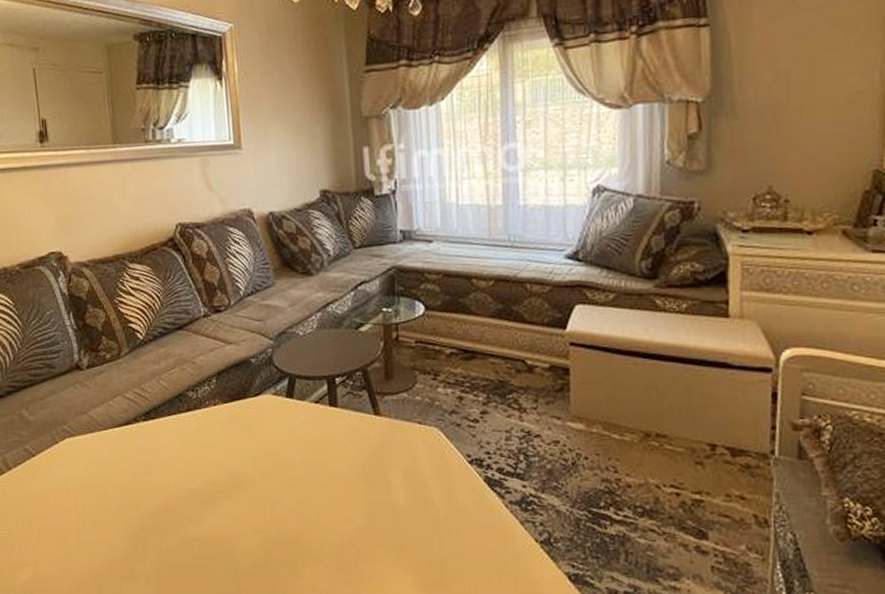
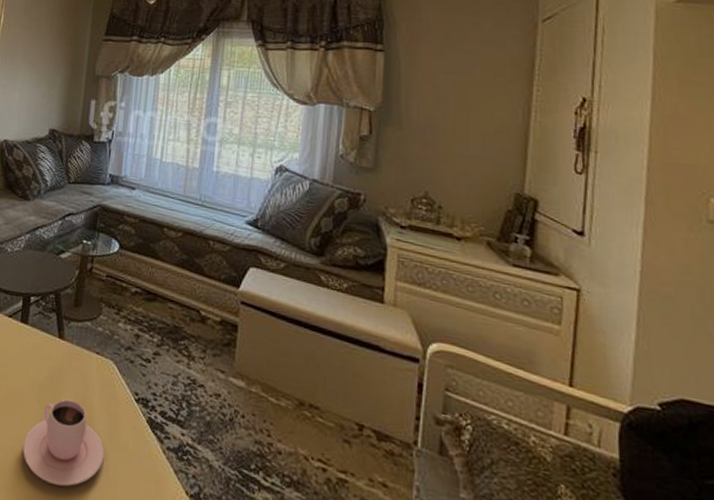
teacup: none [357,474,444,556] -> present [23,399,105,487]

